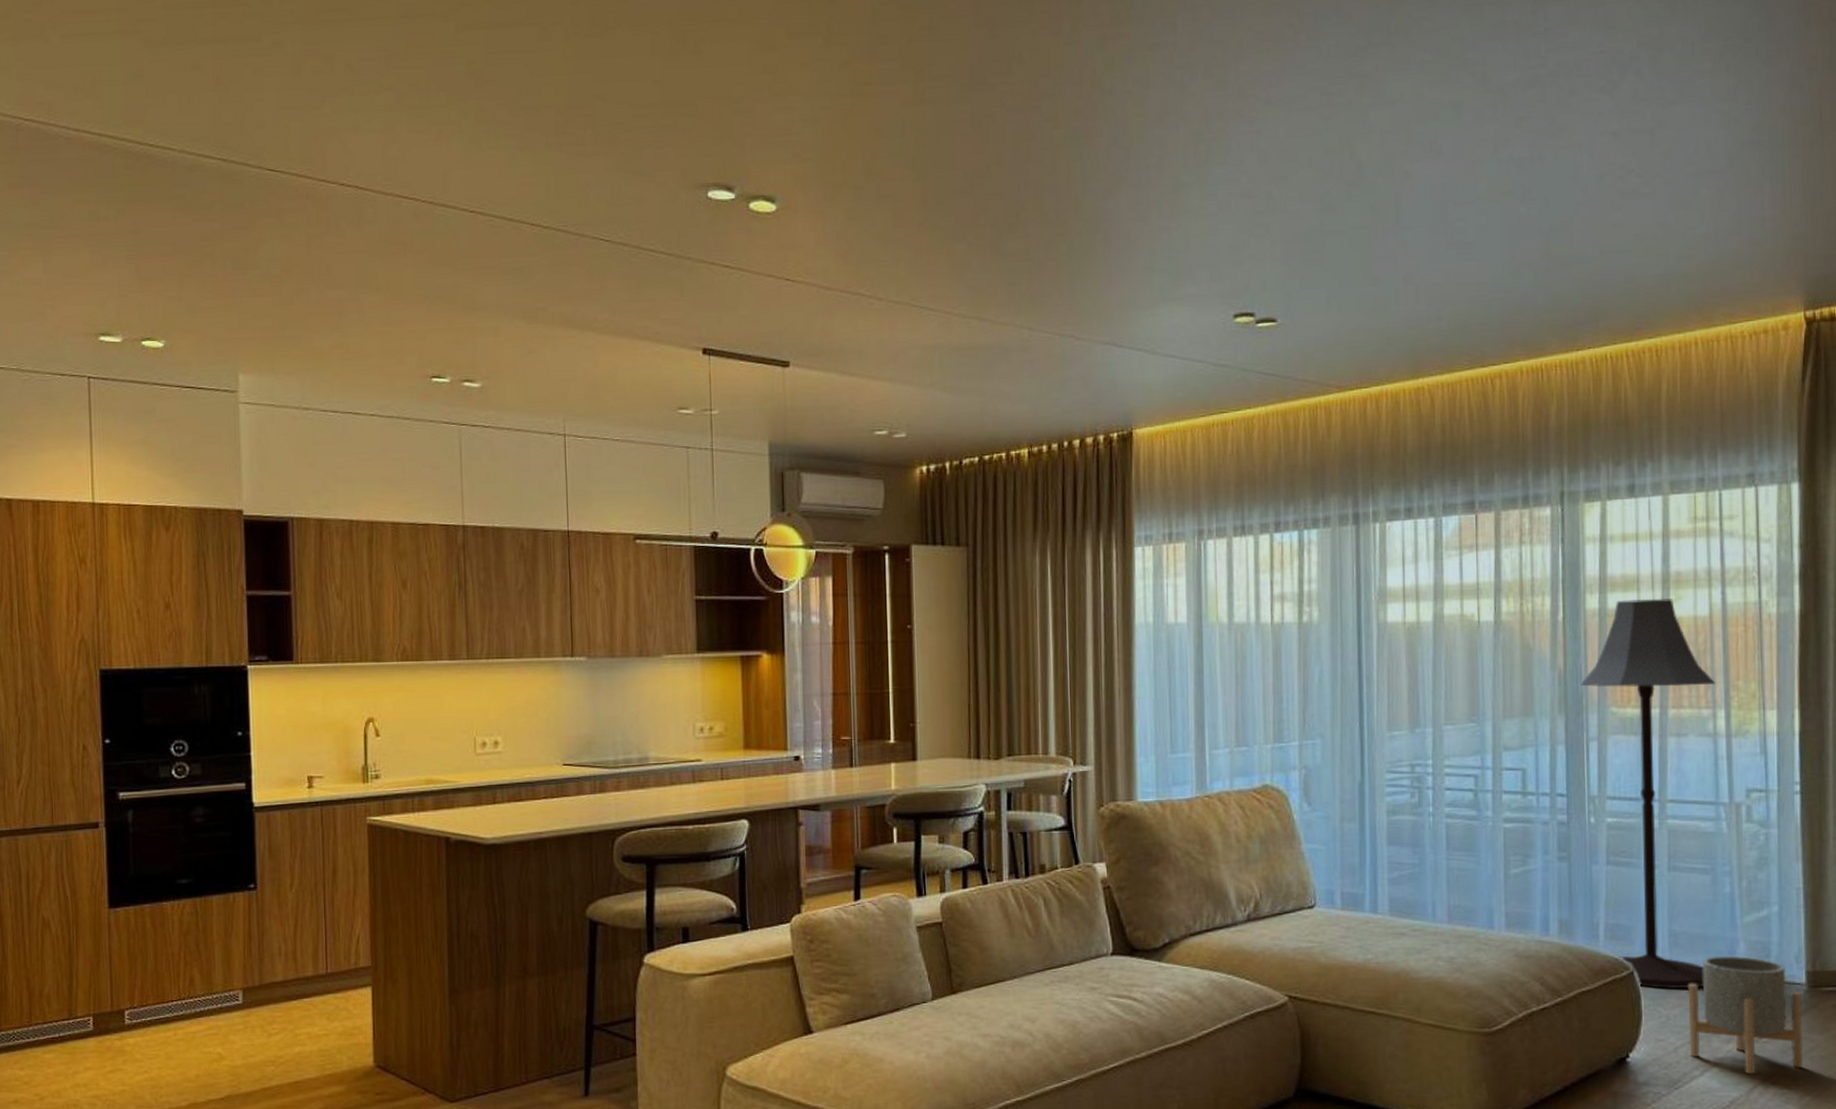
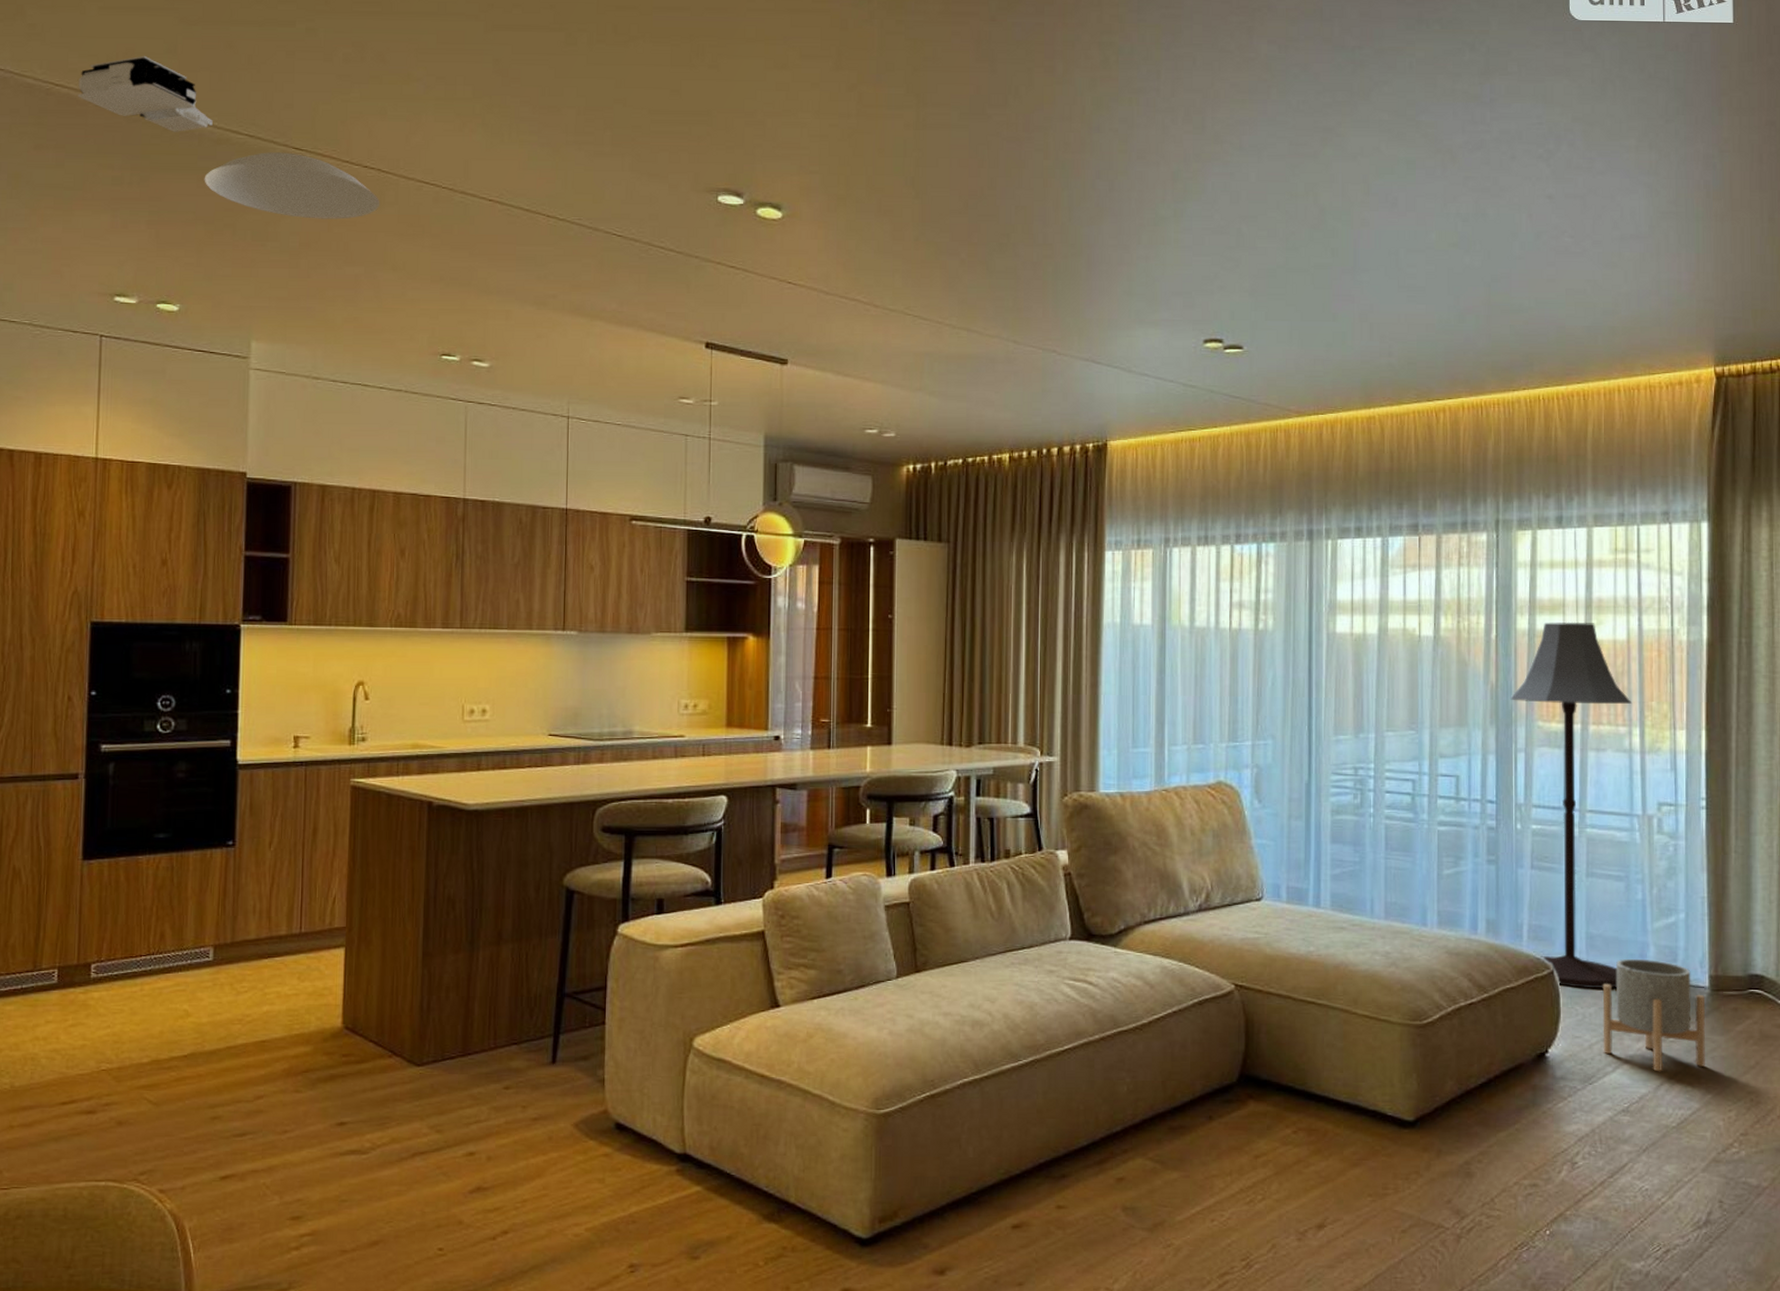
ceiling light: none [47,82,360,243] -> present [78,55,380,219]

